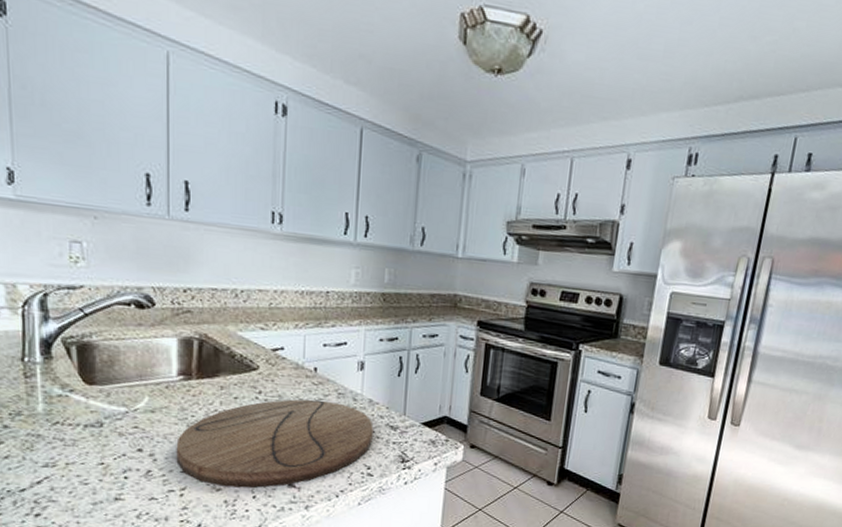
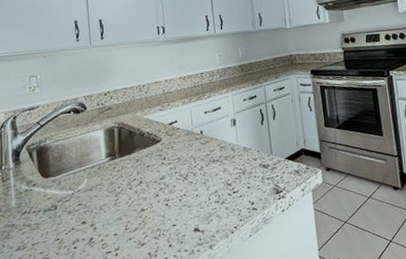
cutting board: present [176,399,374,489] -> none [109,155,252,242]

